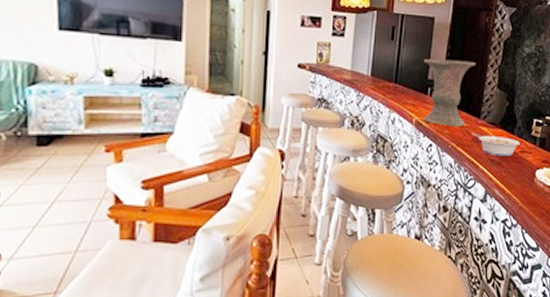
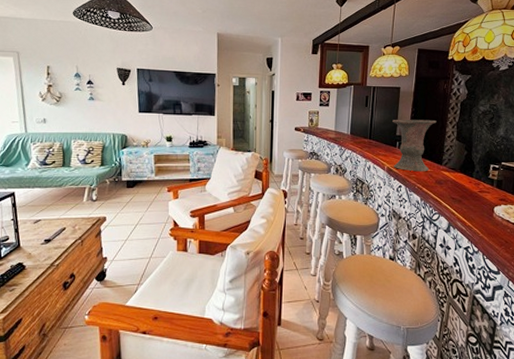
legume: present [471,132,521,157] -> none [434,176,479,195]

